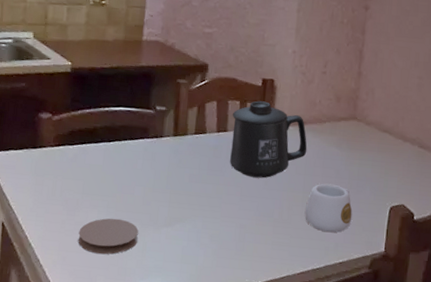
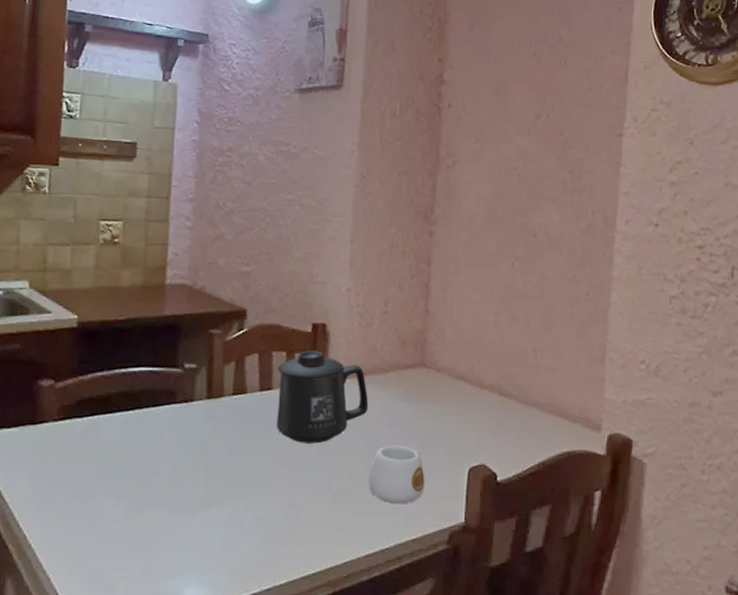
coaster: present [78,218,138,255] -> none [91,505,167,552]

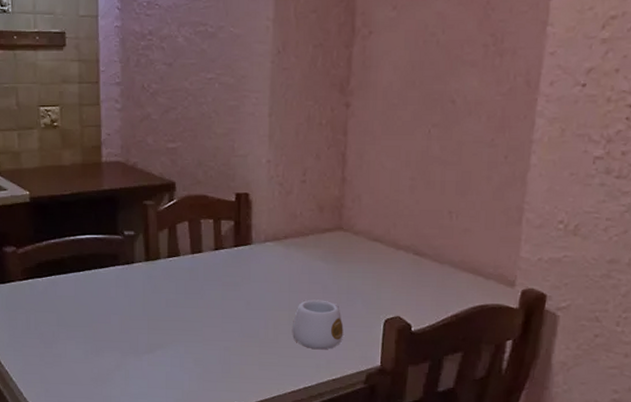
mug: present [277,350,369,444] -> none [206,217,290,299]

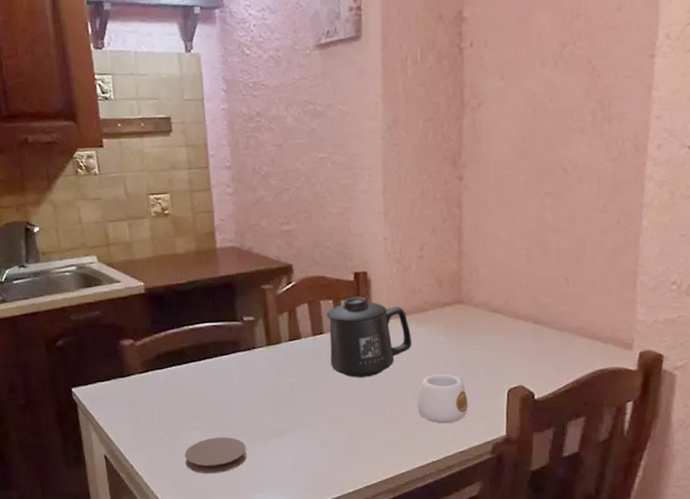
coaster: none [59,348,119,385] -> present [184,437,247,474]
mug: none [206,217,290,299] -> present [326,296,412,378]

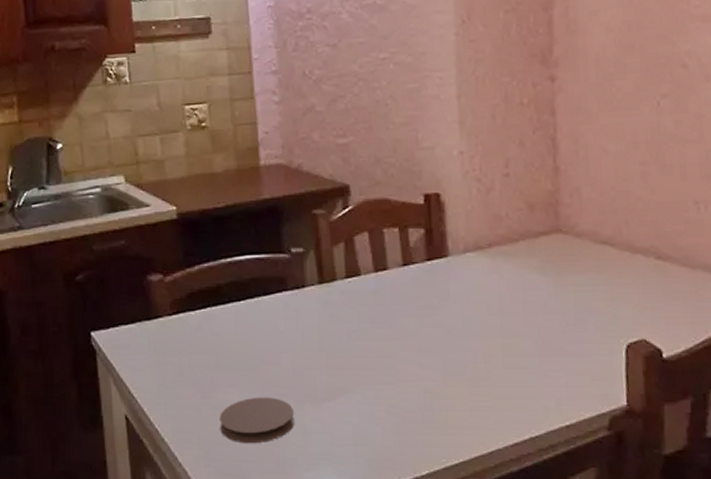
mug: present [326,296,412,378] -> none [391,223,499,326]
mug: present [417,374,468,424] -> none [507,322,575,388]

